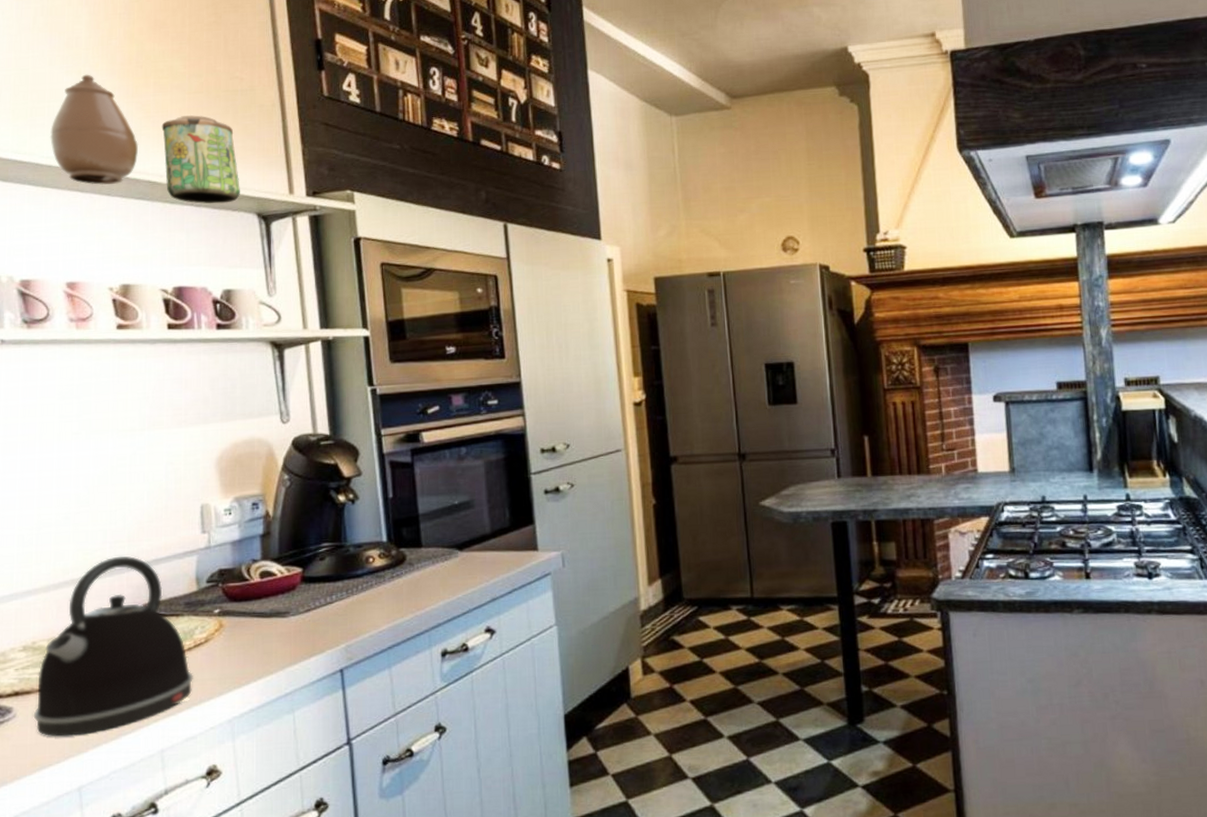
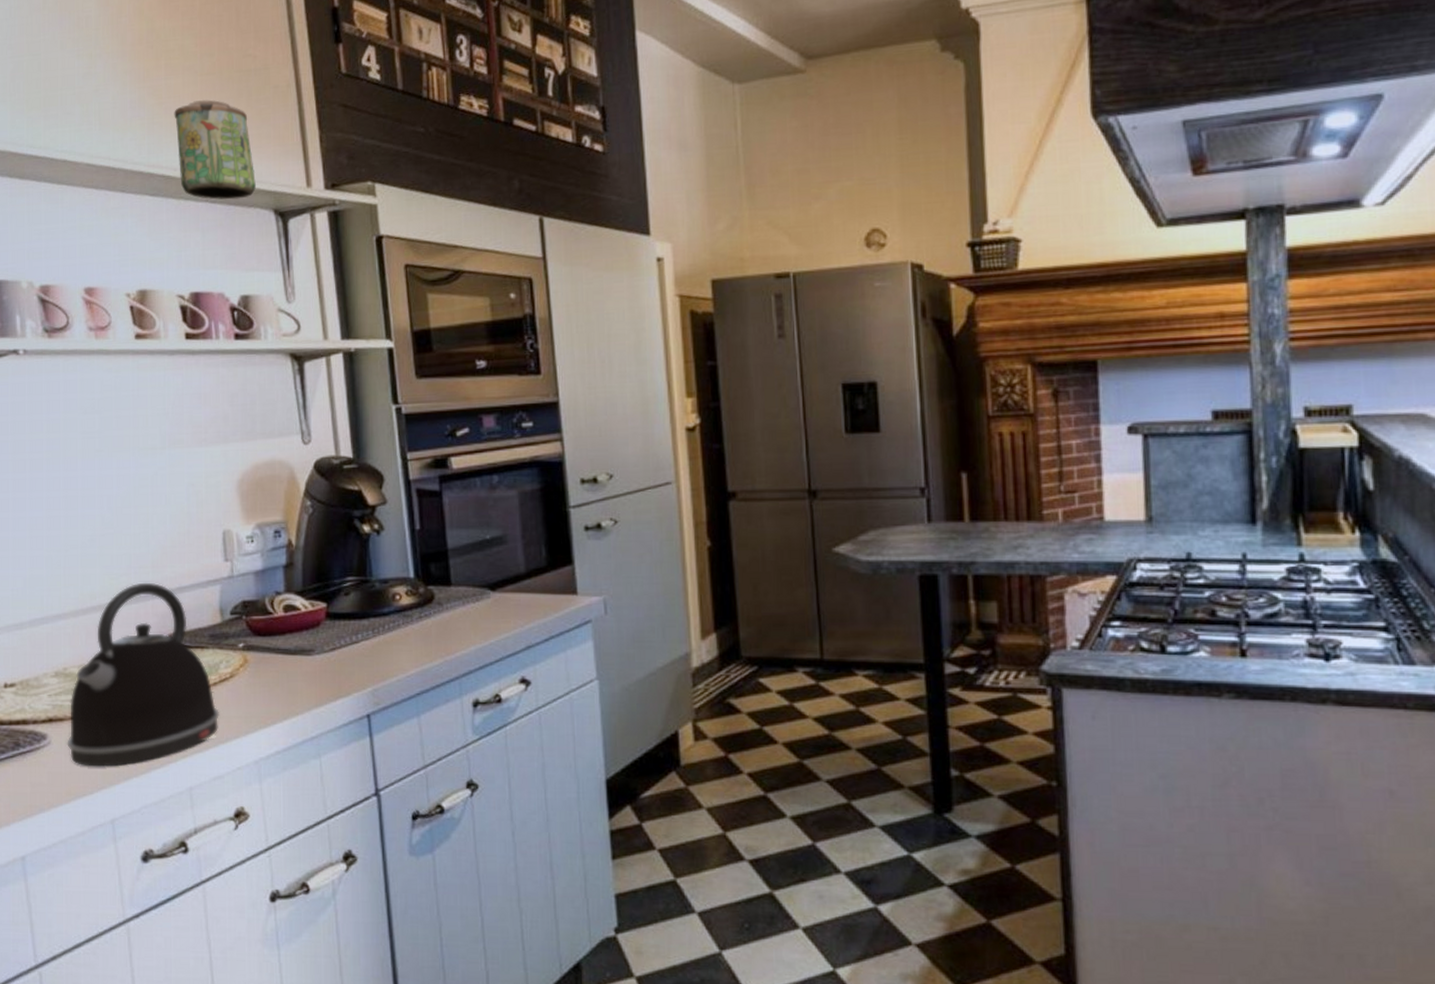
decorative jar: present [49,74,139,185] -> none [63,57,152,181]

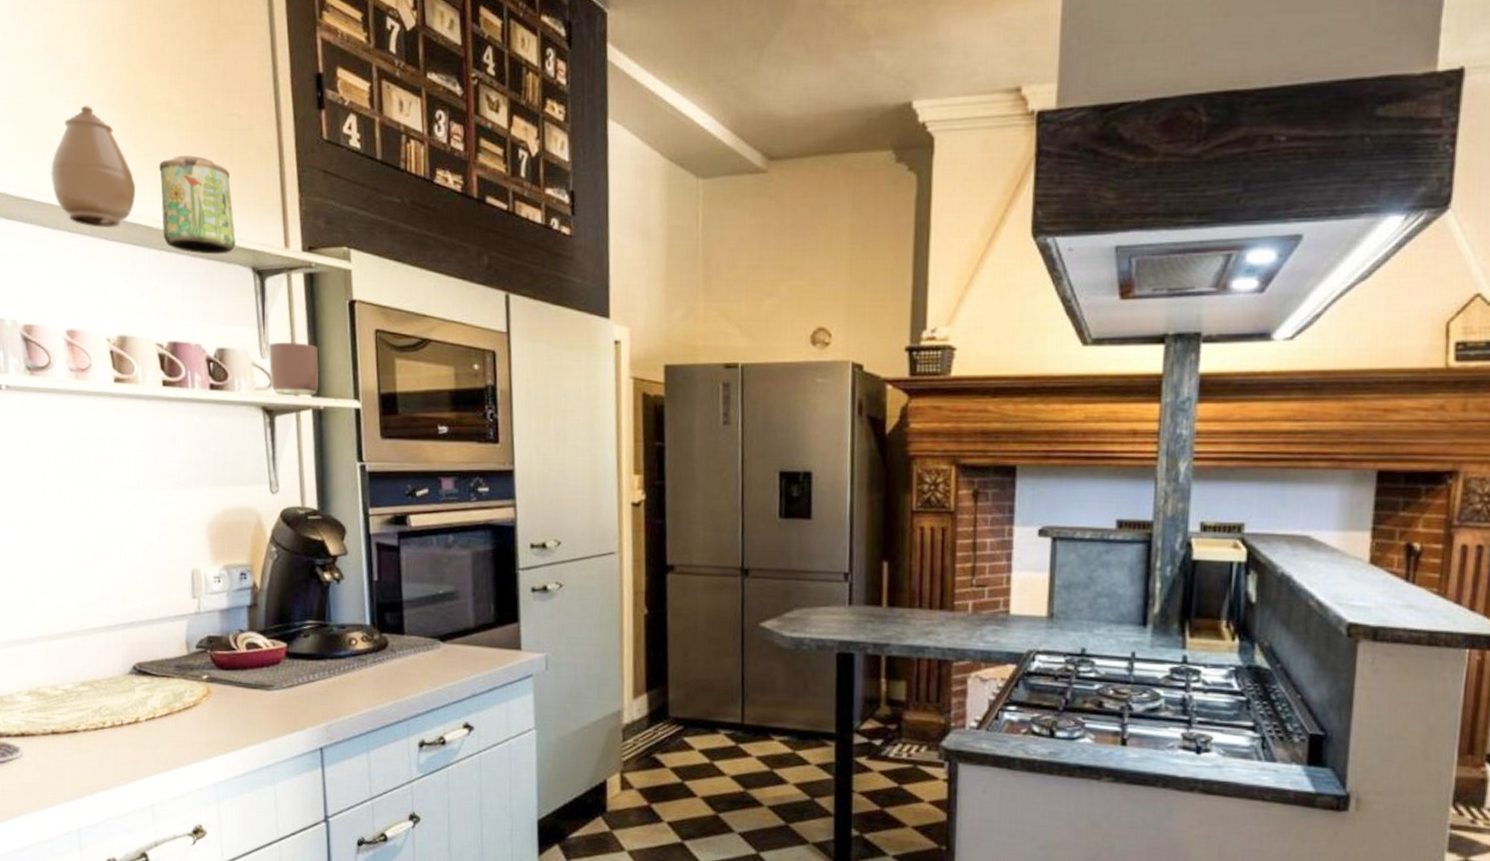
decorative jar: none [63,57,152,181] -> present [50,105,137,228]
kettle: present [67,582,220,767] -> none [38,613,183,780]
mug: none [294,284,349,341] -> present [268,343,320,397]

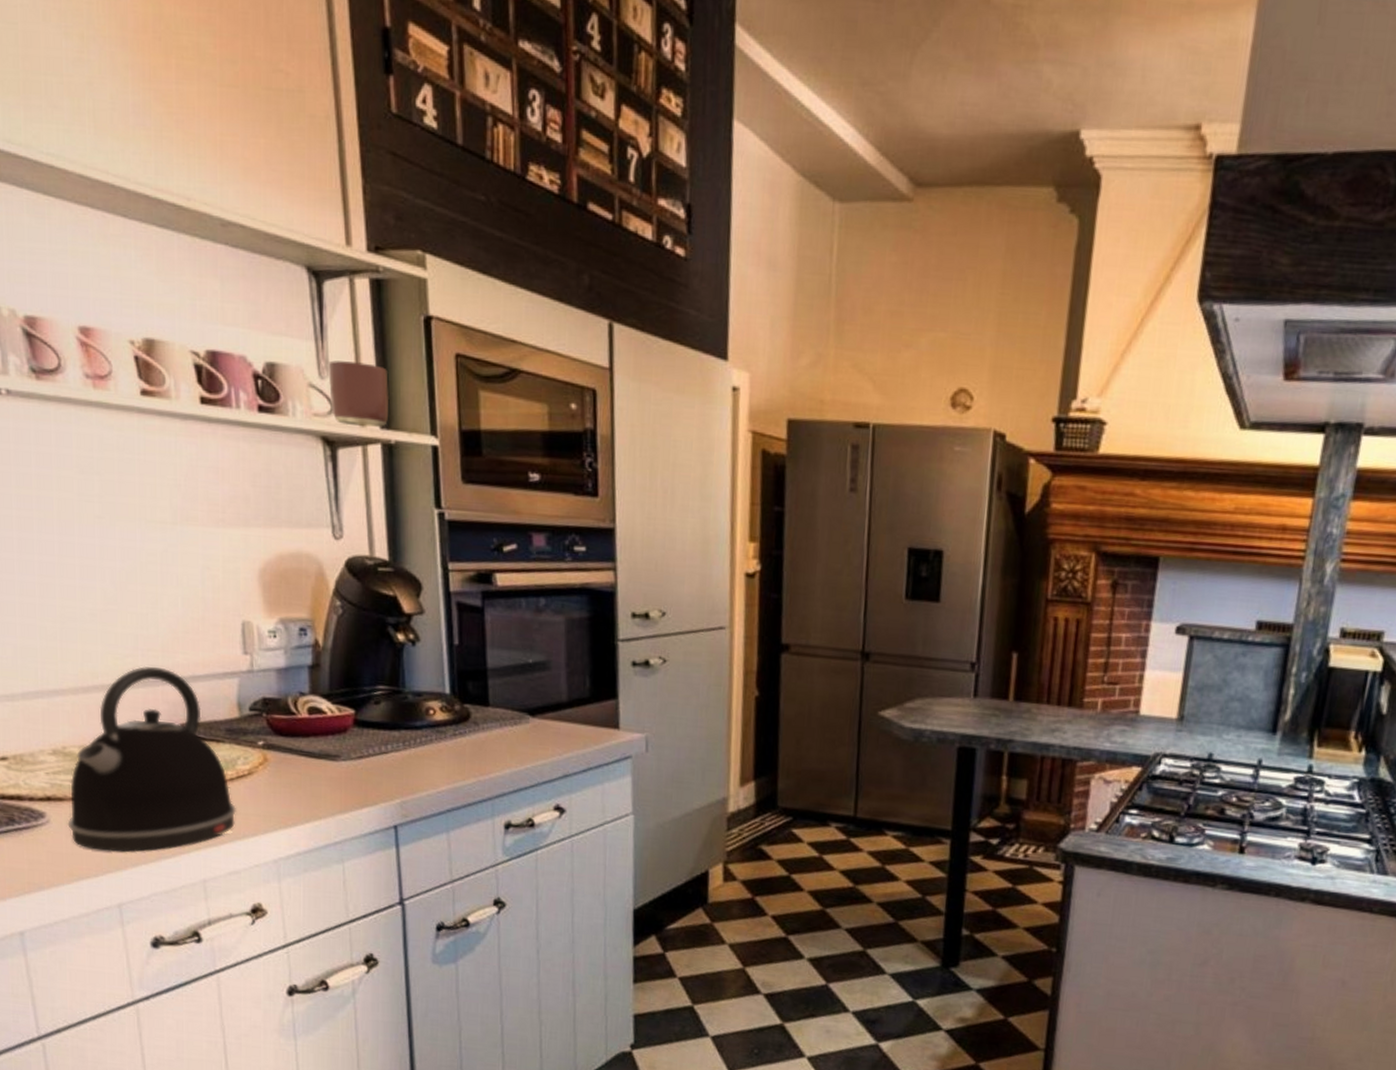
kettle: none [38,613,183,780] -> present [67,666,237,851]
decorative jar: present [50,105,137,228] -> none [48,40,160,203]
canister: present [159,154,236,255] -> none [187,117,286,248]

